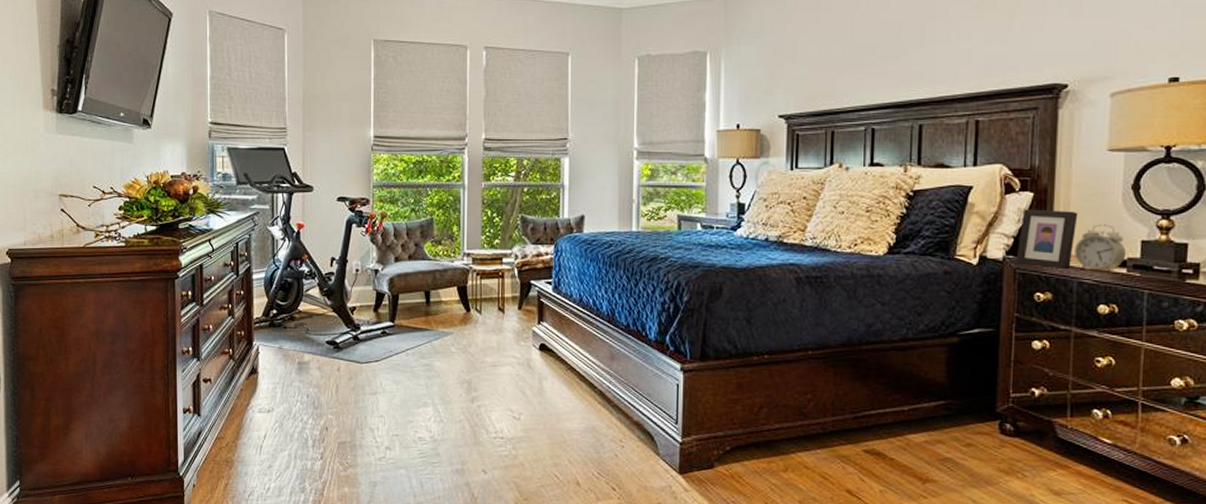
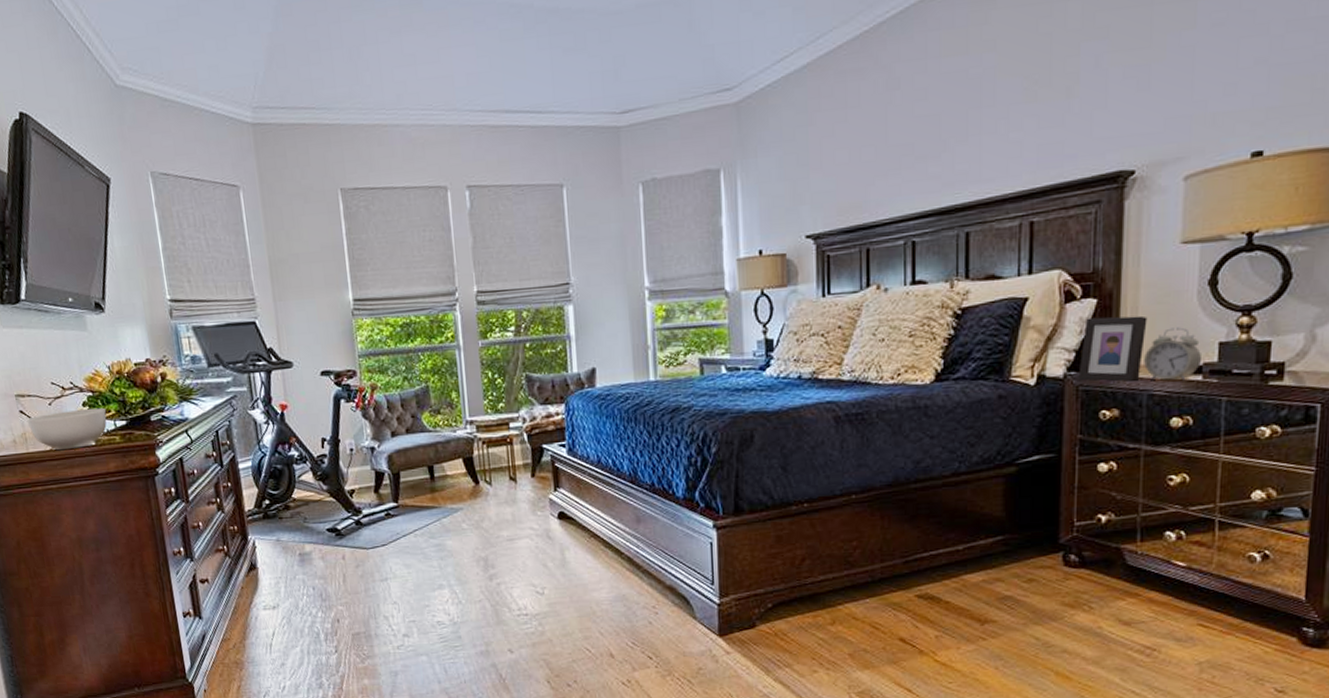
bowl: none [66,212,140,249] -> present [27,407,107,451]

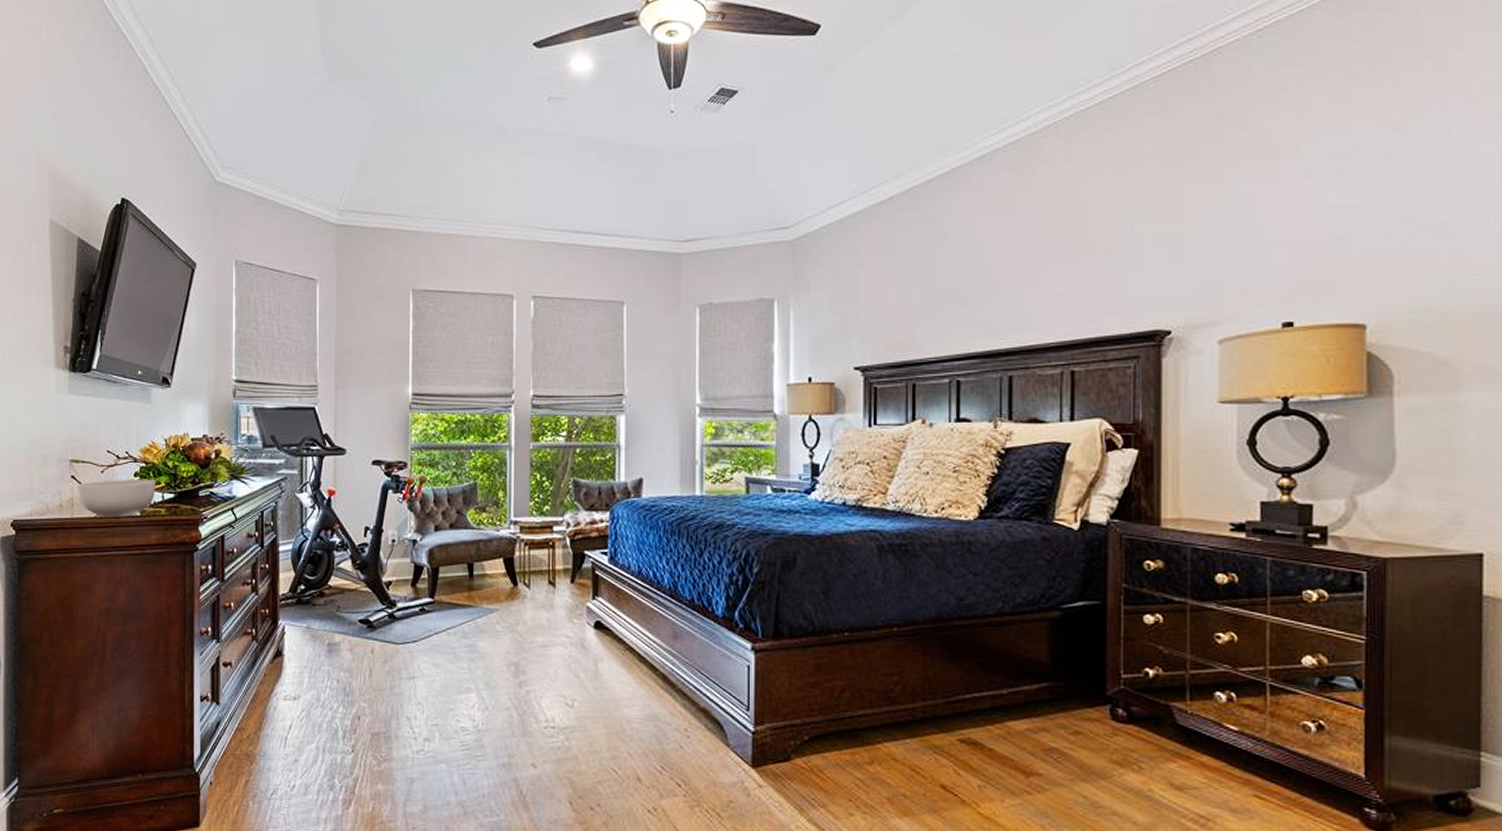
picture frame: present [1078,315,1148,383] -> none [1121,467,1189,535]
alarm clock: present [1144,327,1201,381] -> none [1187,483,1243,537]

